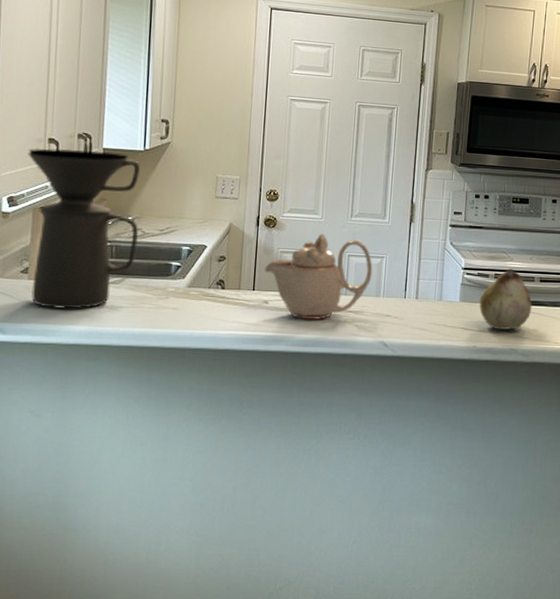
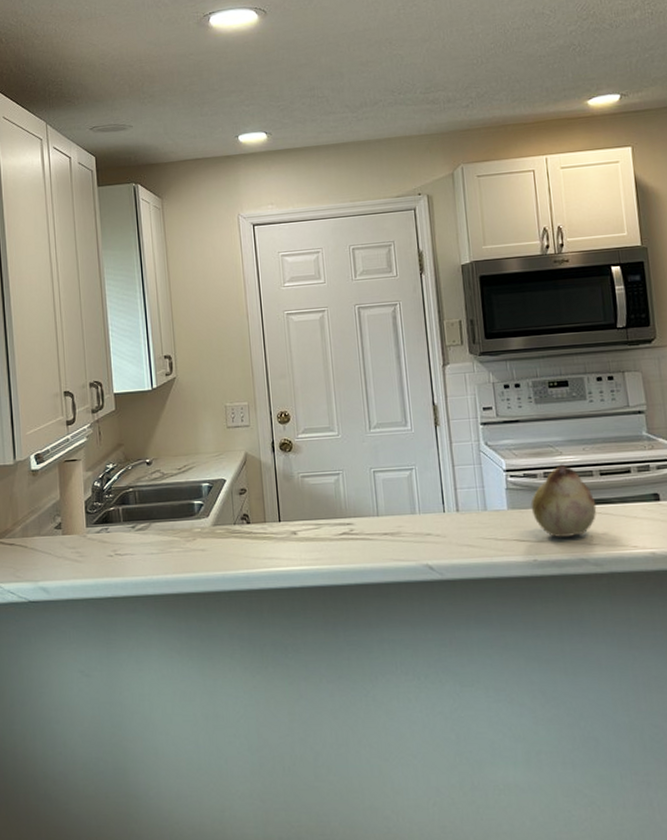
coffee maker: present [28,148,140,309] -> none [47,396,159,562]
teapot: present [264,233,373,320] -> none [287,451,404,548]

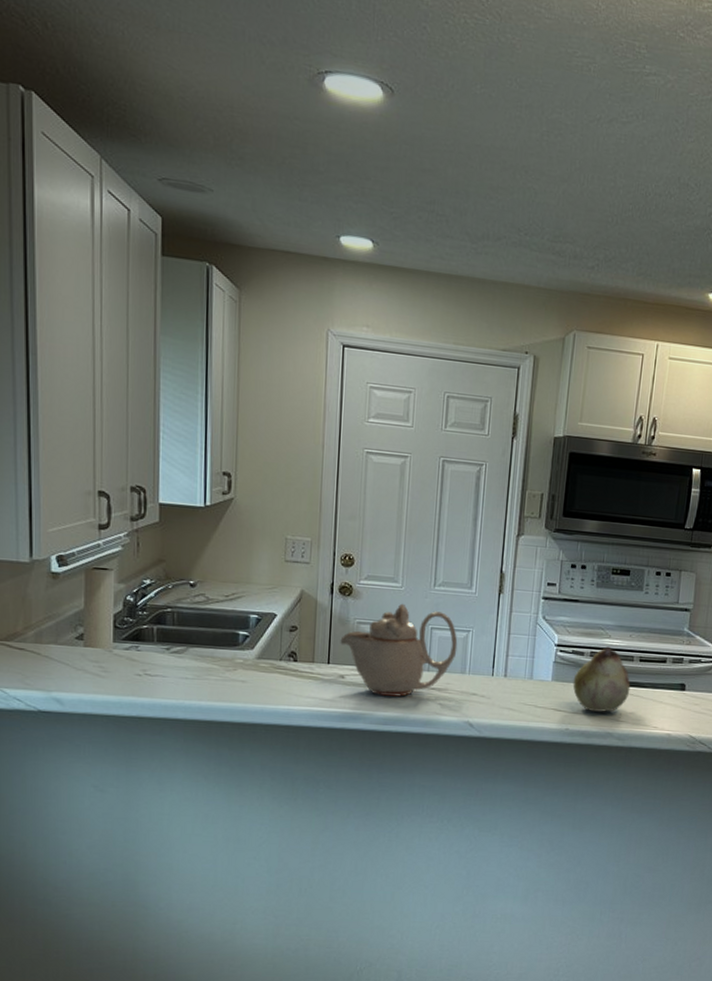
teapot: none [287,451,404,548] -> present [340,603,458,697]

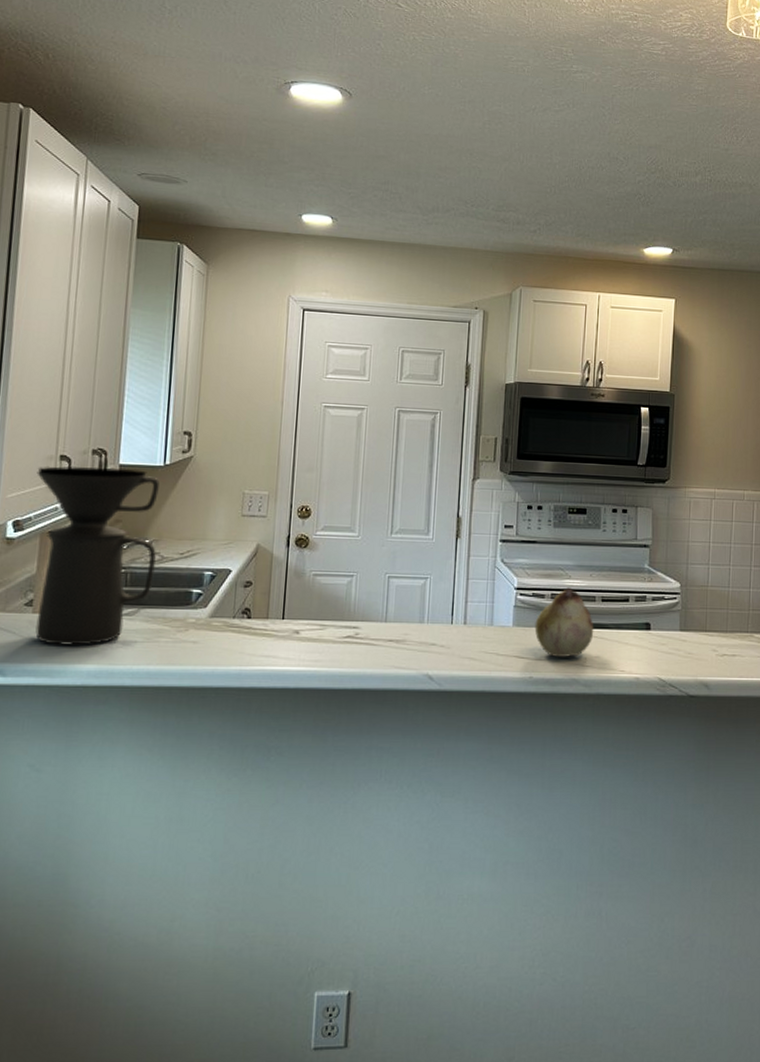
coffee maker: none [76,501,202,680] -> present [35,466,160,646]
teapot: present [340,603,458,697] -> none [295,553,416,651]

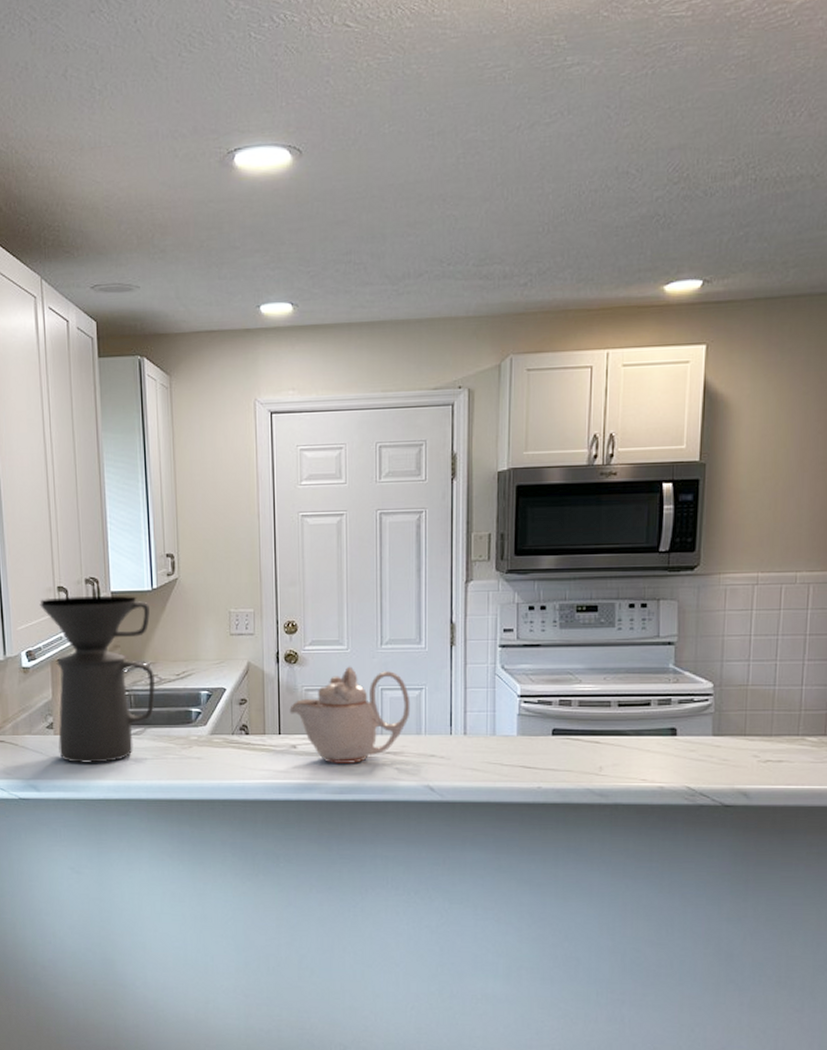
teapot: none [295,553,416,651] -> present [289,666,411,763]
fruit: present [534,587,594,657] -> none [542,693,610,766]

